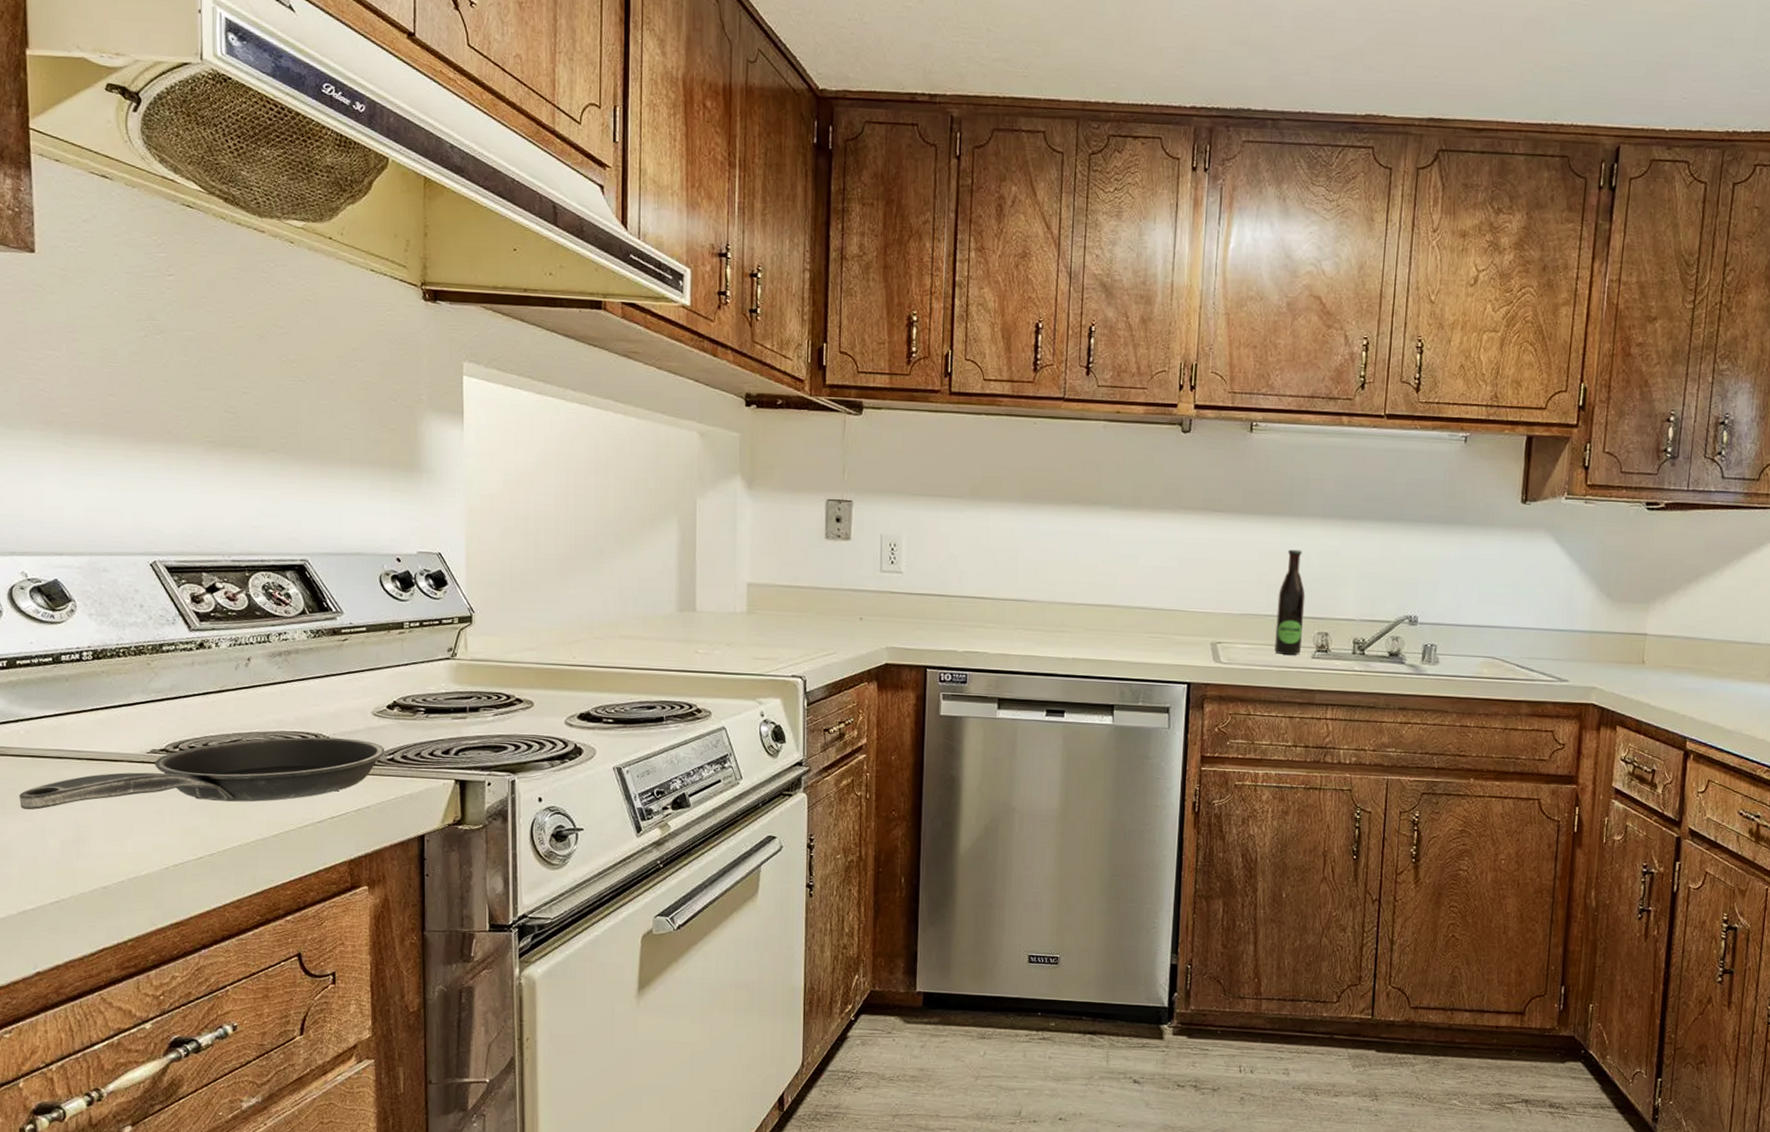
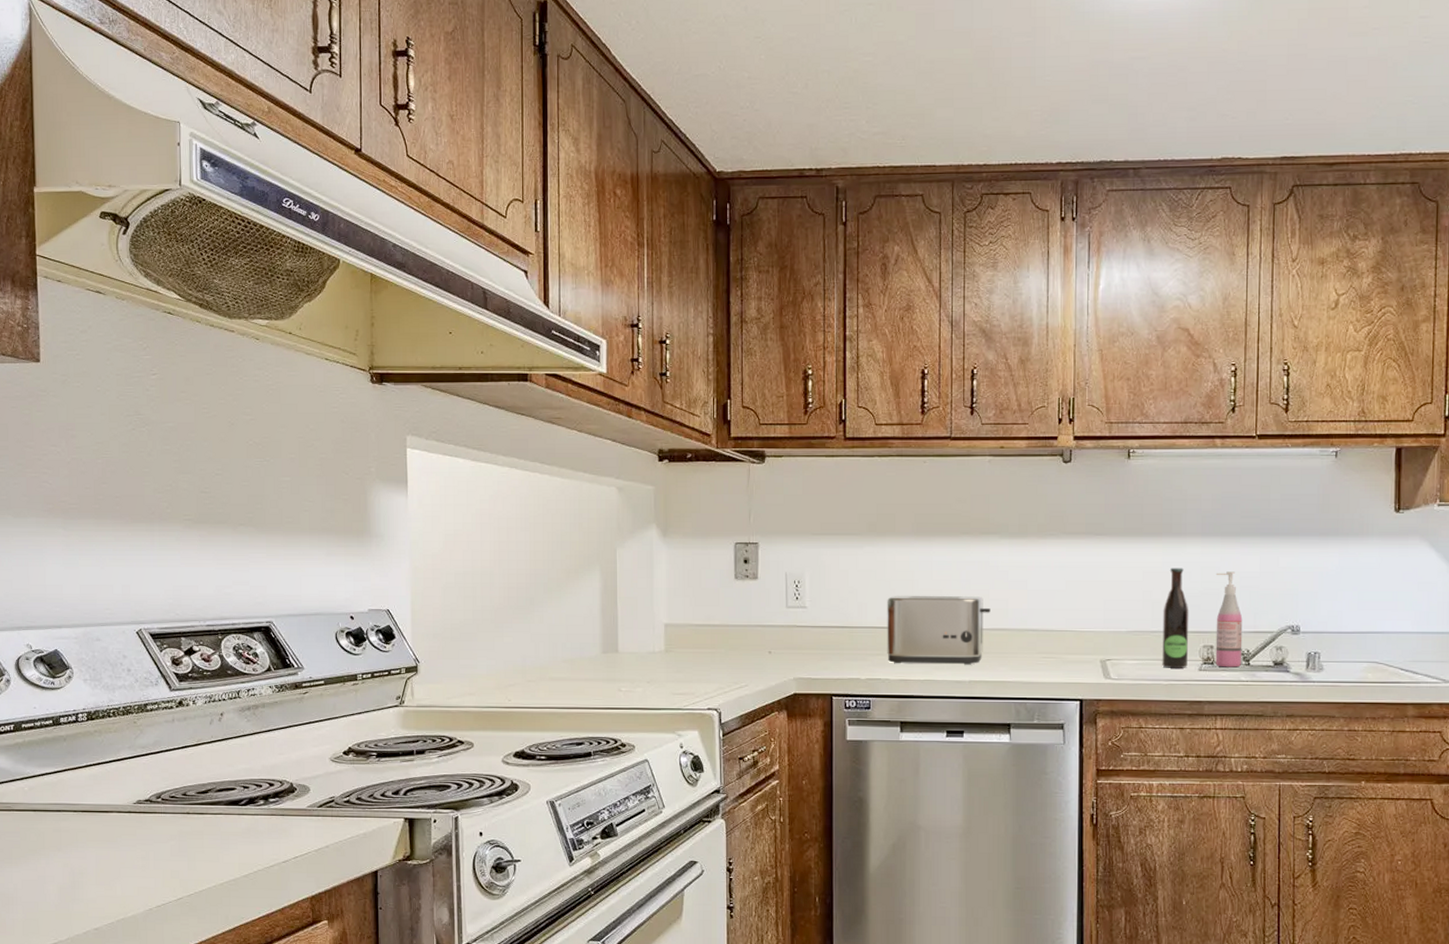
frying pan: present [19,737,385,810] -> none [23,783,342,860]
toaster: none [987,564,1098,642] -> present [887,595,990,665]
soap dispenser: none [1329,556,1360,657] -> present [1215,571,1243,668]

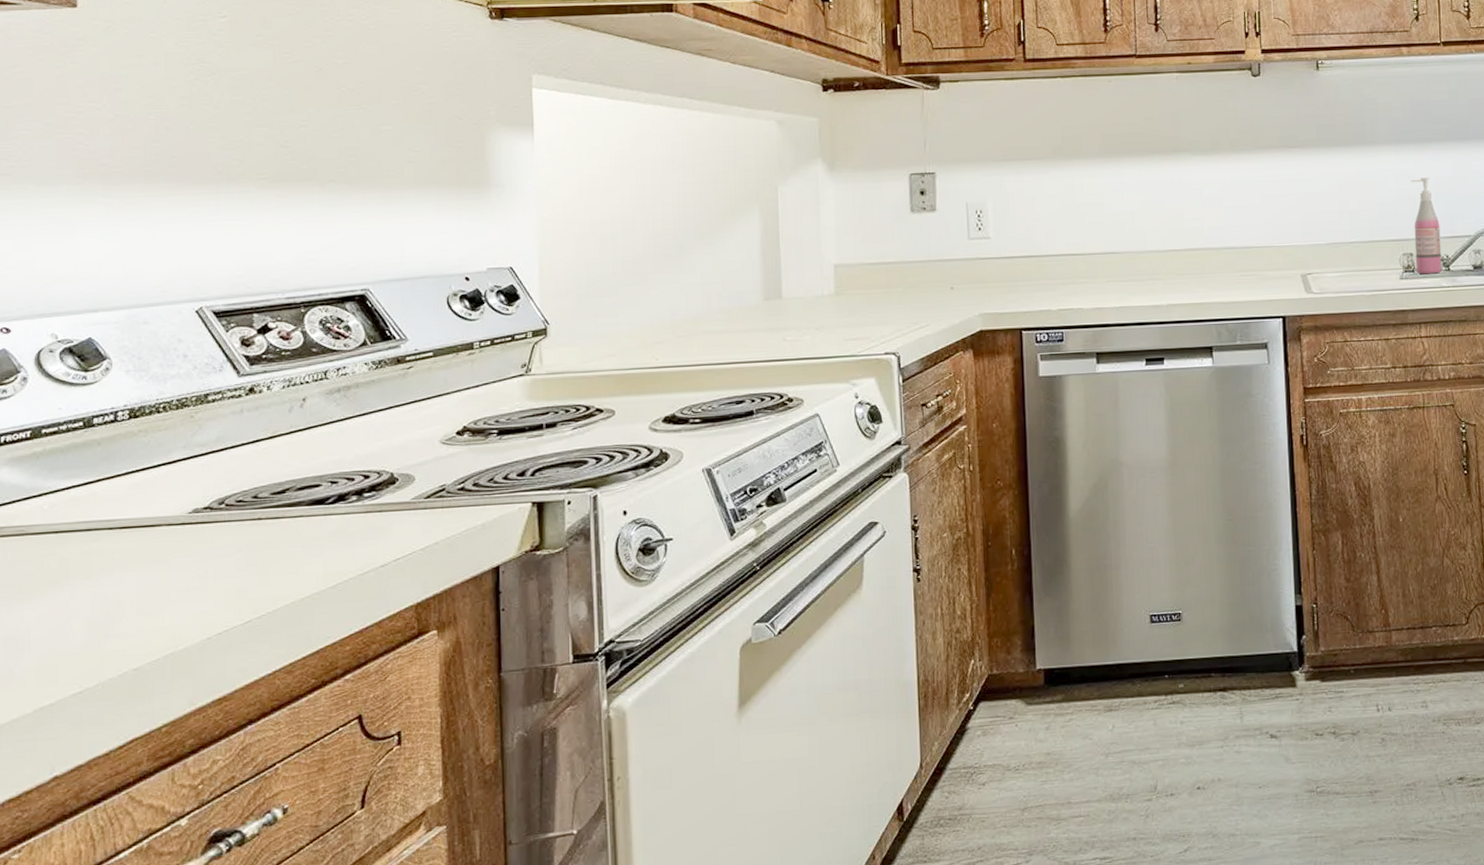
toaster: present [887,595,990,665] -> none [1076,216,1186,292]
bottle: present [1162,567,1189,668] -> none [1360,176,1389,279]

